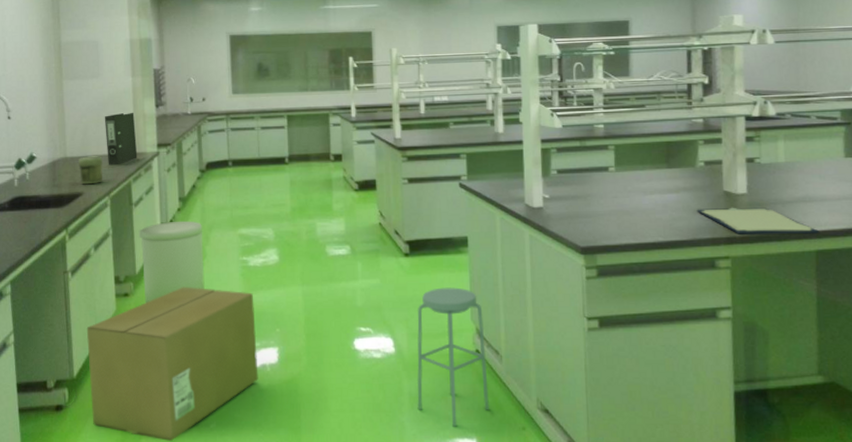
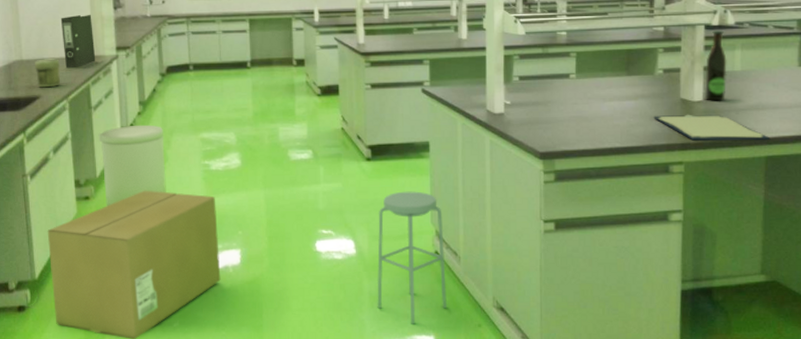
bottle: none [747,120,771,194] -> present [704,29,727,101]

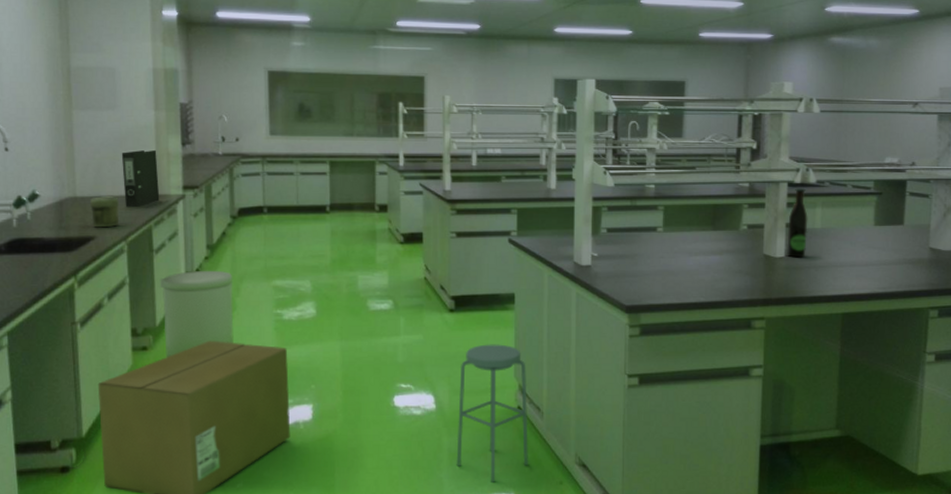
notepad: present [653,114,771,141] -> none [737,270,847,297]

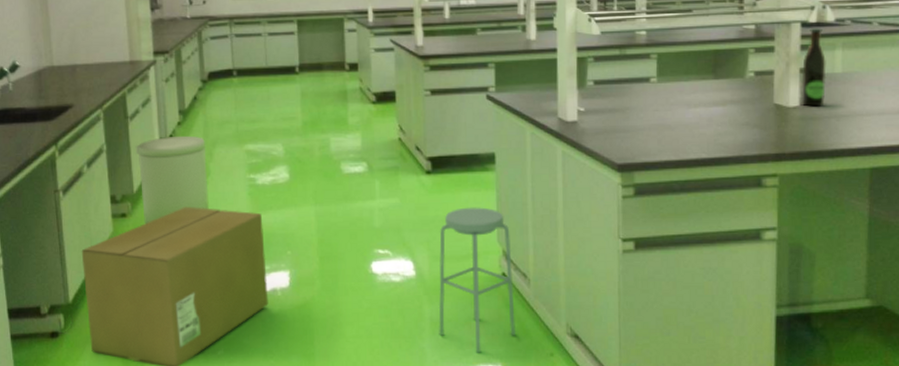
jar: present [90,196,119,228] -> none [67,64,94,96]
binder: present [121,149,160,208] -> none [93,16,132,75]

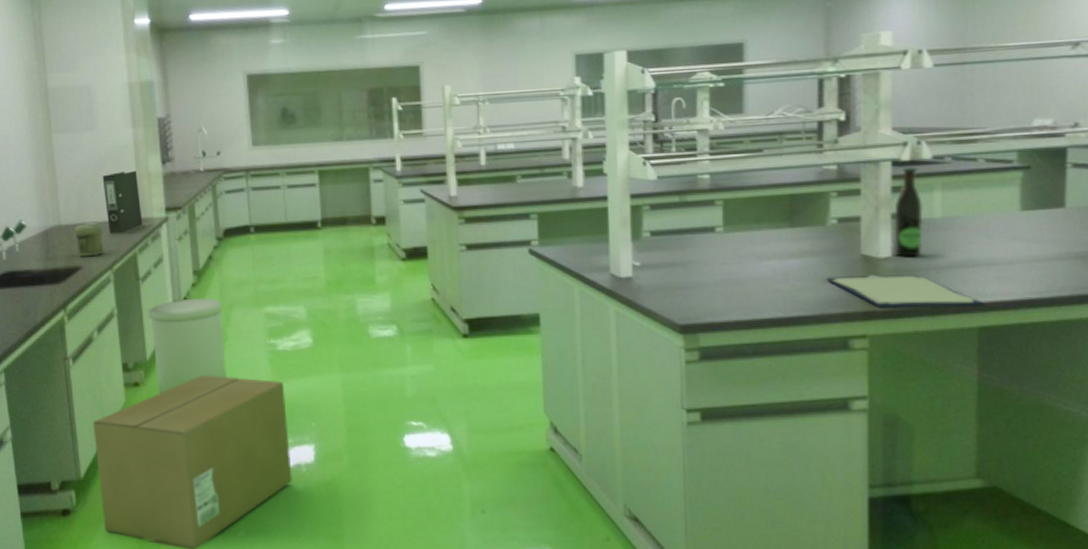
jar: none [67,64,94,96] -> present [75,223,103,257]
binder: none [93,16,132,75] -> present [102,170,143,234]
stool: present [438,207,517,353] -> none [479,374,568,537]
notepad: none [744,121,876,151] -> present [826,274,985,308]

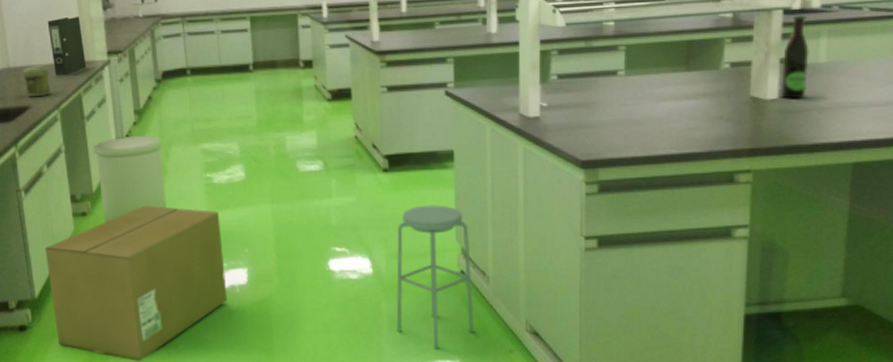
stool: none [479,374,568,537] -> present [396,205,475,349]
notepad: present [826,274,985,308] -> none [717,114,860,145]

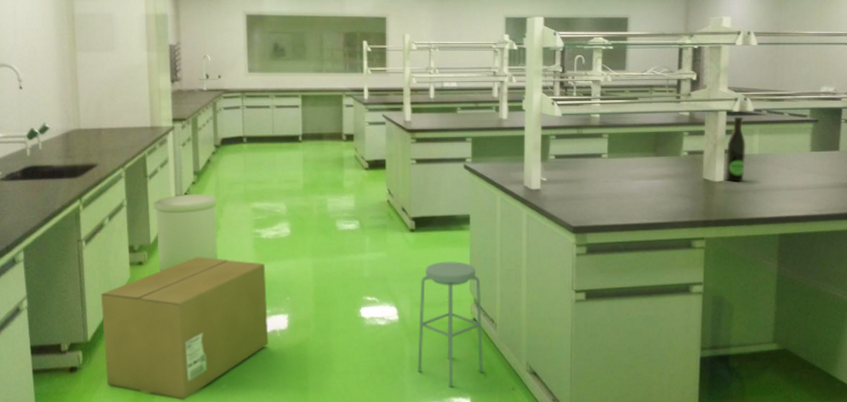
jar: present [23,65,50,97] -> none [93,128,117,156]
binder: present [47,16,87,76] -> none [119,86,153,139]

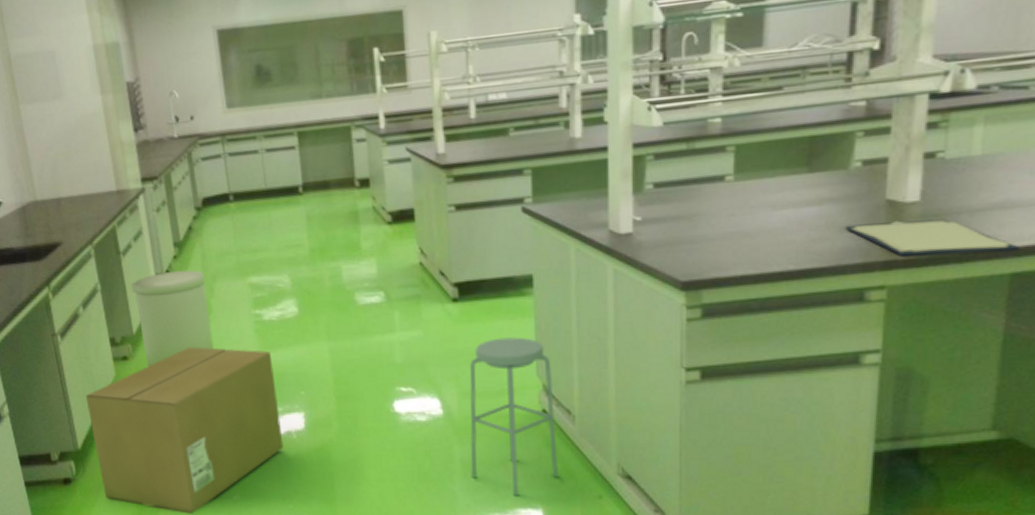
notepad: none [678,193,784,218] -> present [845,219,1021,257]
bottle: present [725,115,746,182] -> none [922,98,961,201]

